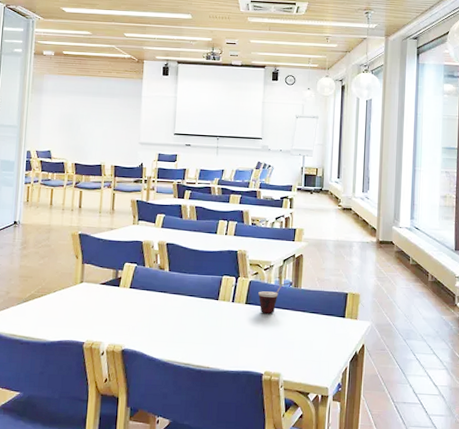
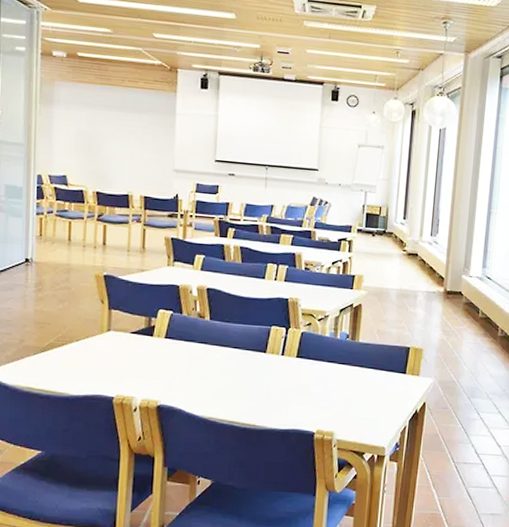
cup: present [258,281,293,314] -> none [311,333,350,368]

